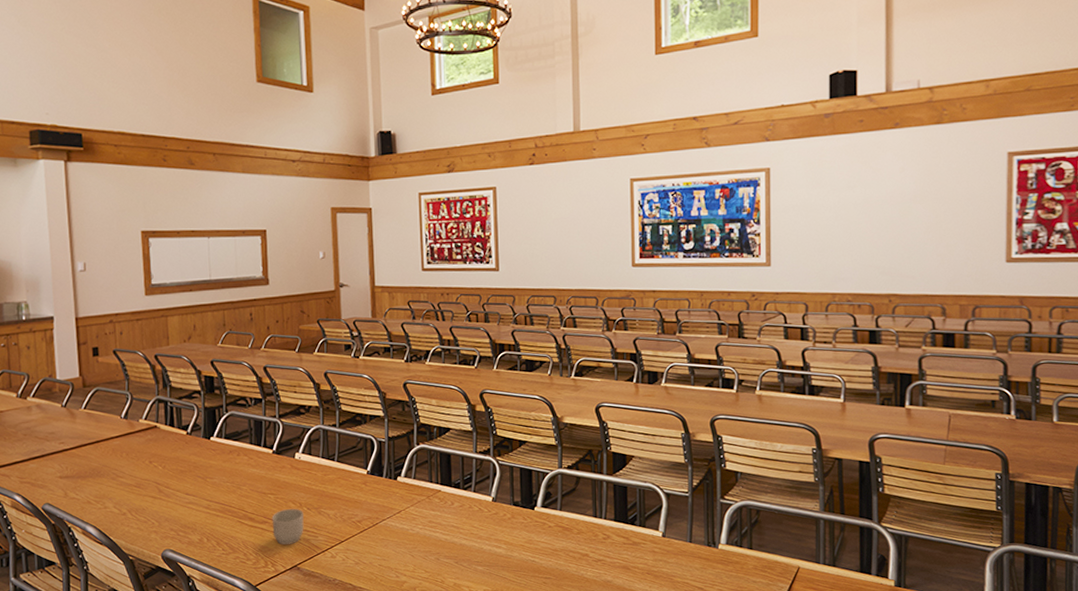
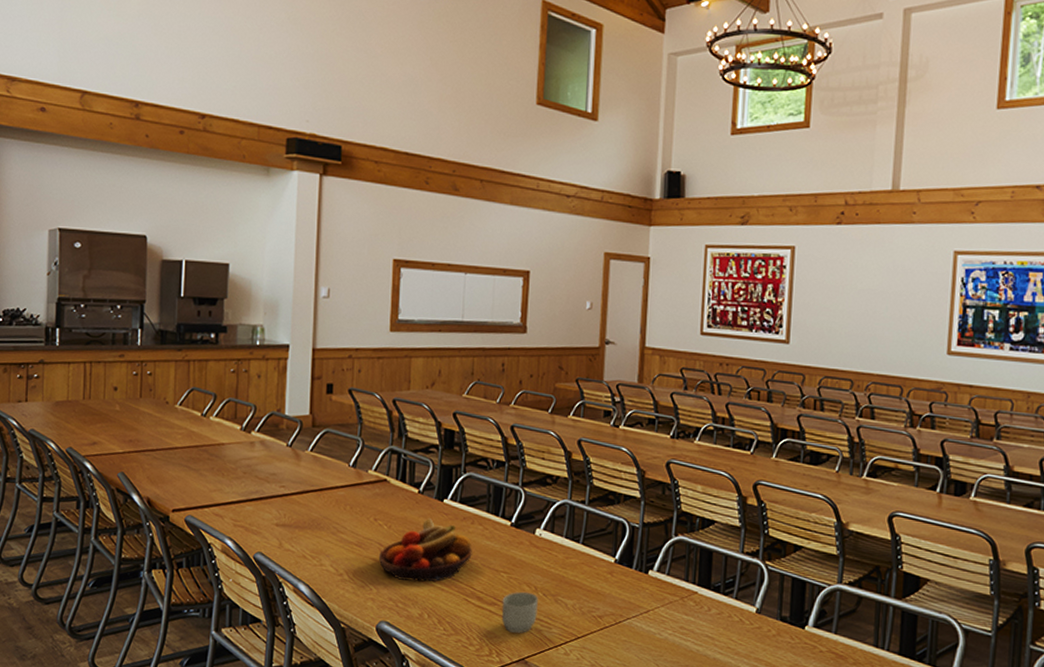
fruit bowl: none [157,454,241,512] -> present [378,517,472,582]

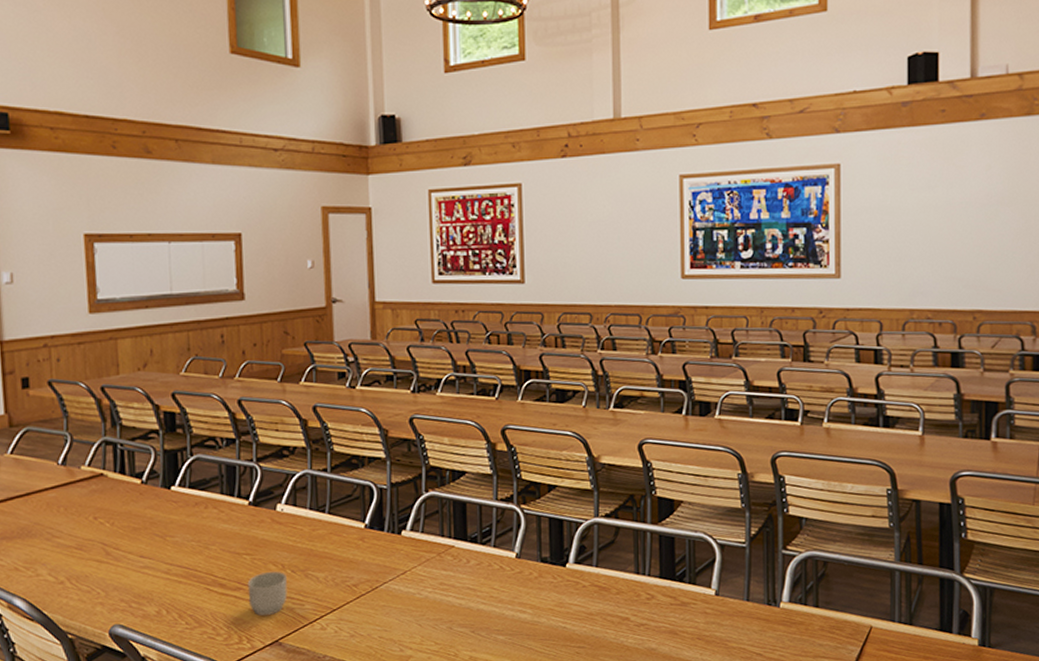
fruit bowl: present [378,517,472,582] -> none [103,508,209,578]

